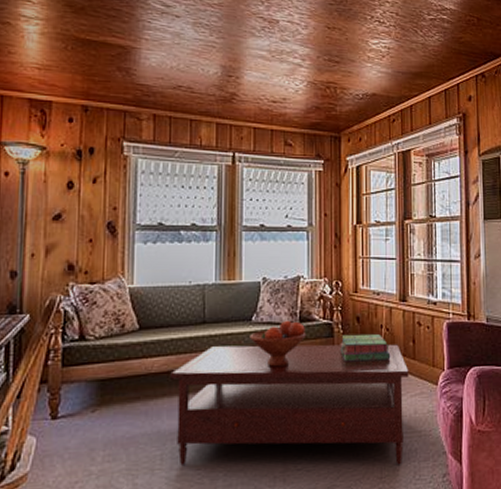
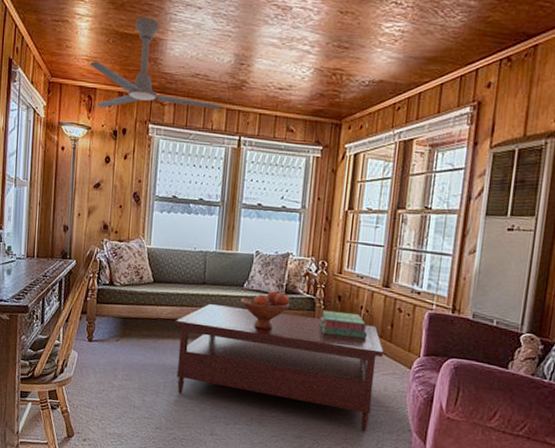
ceiling fan: none [42,22,211,125] -> present [90,17,222,110]

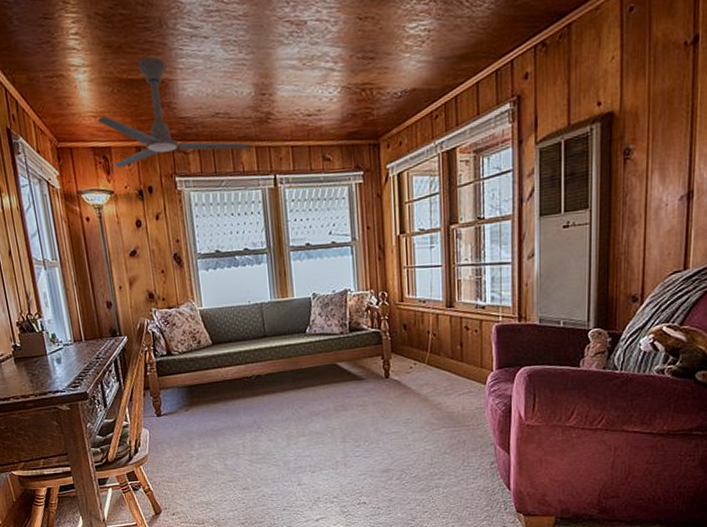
coffee table: present [175,304,384,432] -> none [242,348,457,454]
fruit bowl: present [240,290,290,330] -> none [305,330,357,372]
stack of books: present [319,310,368,339] -> none [388,339,439,366]

